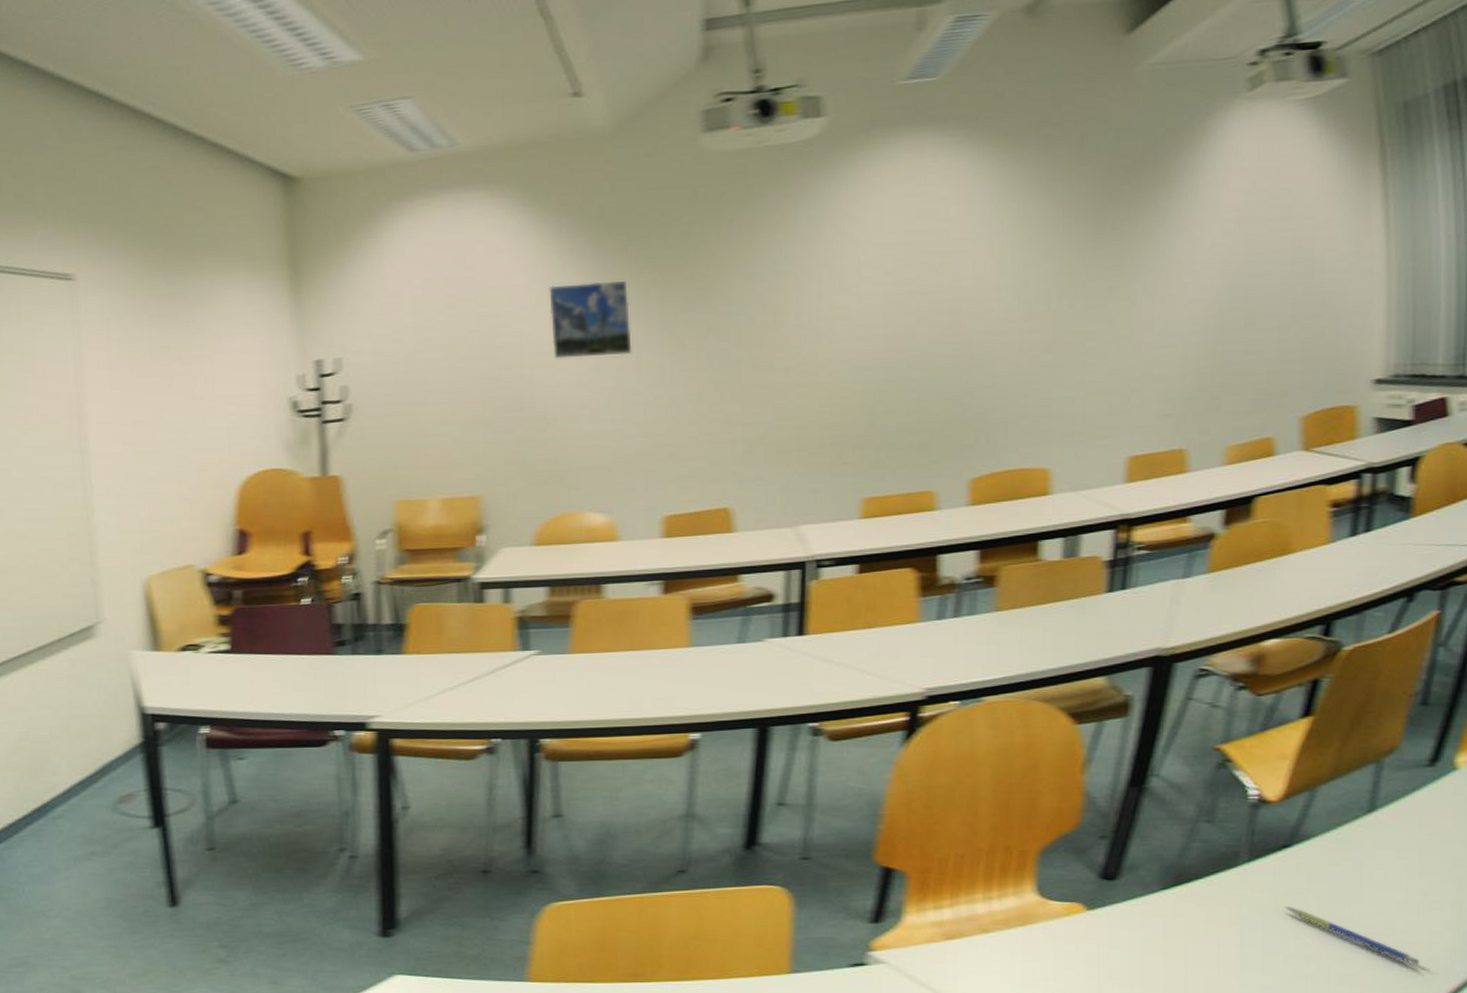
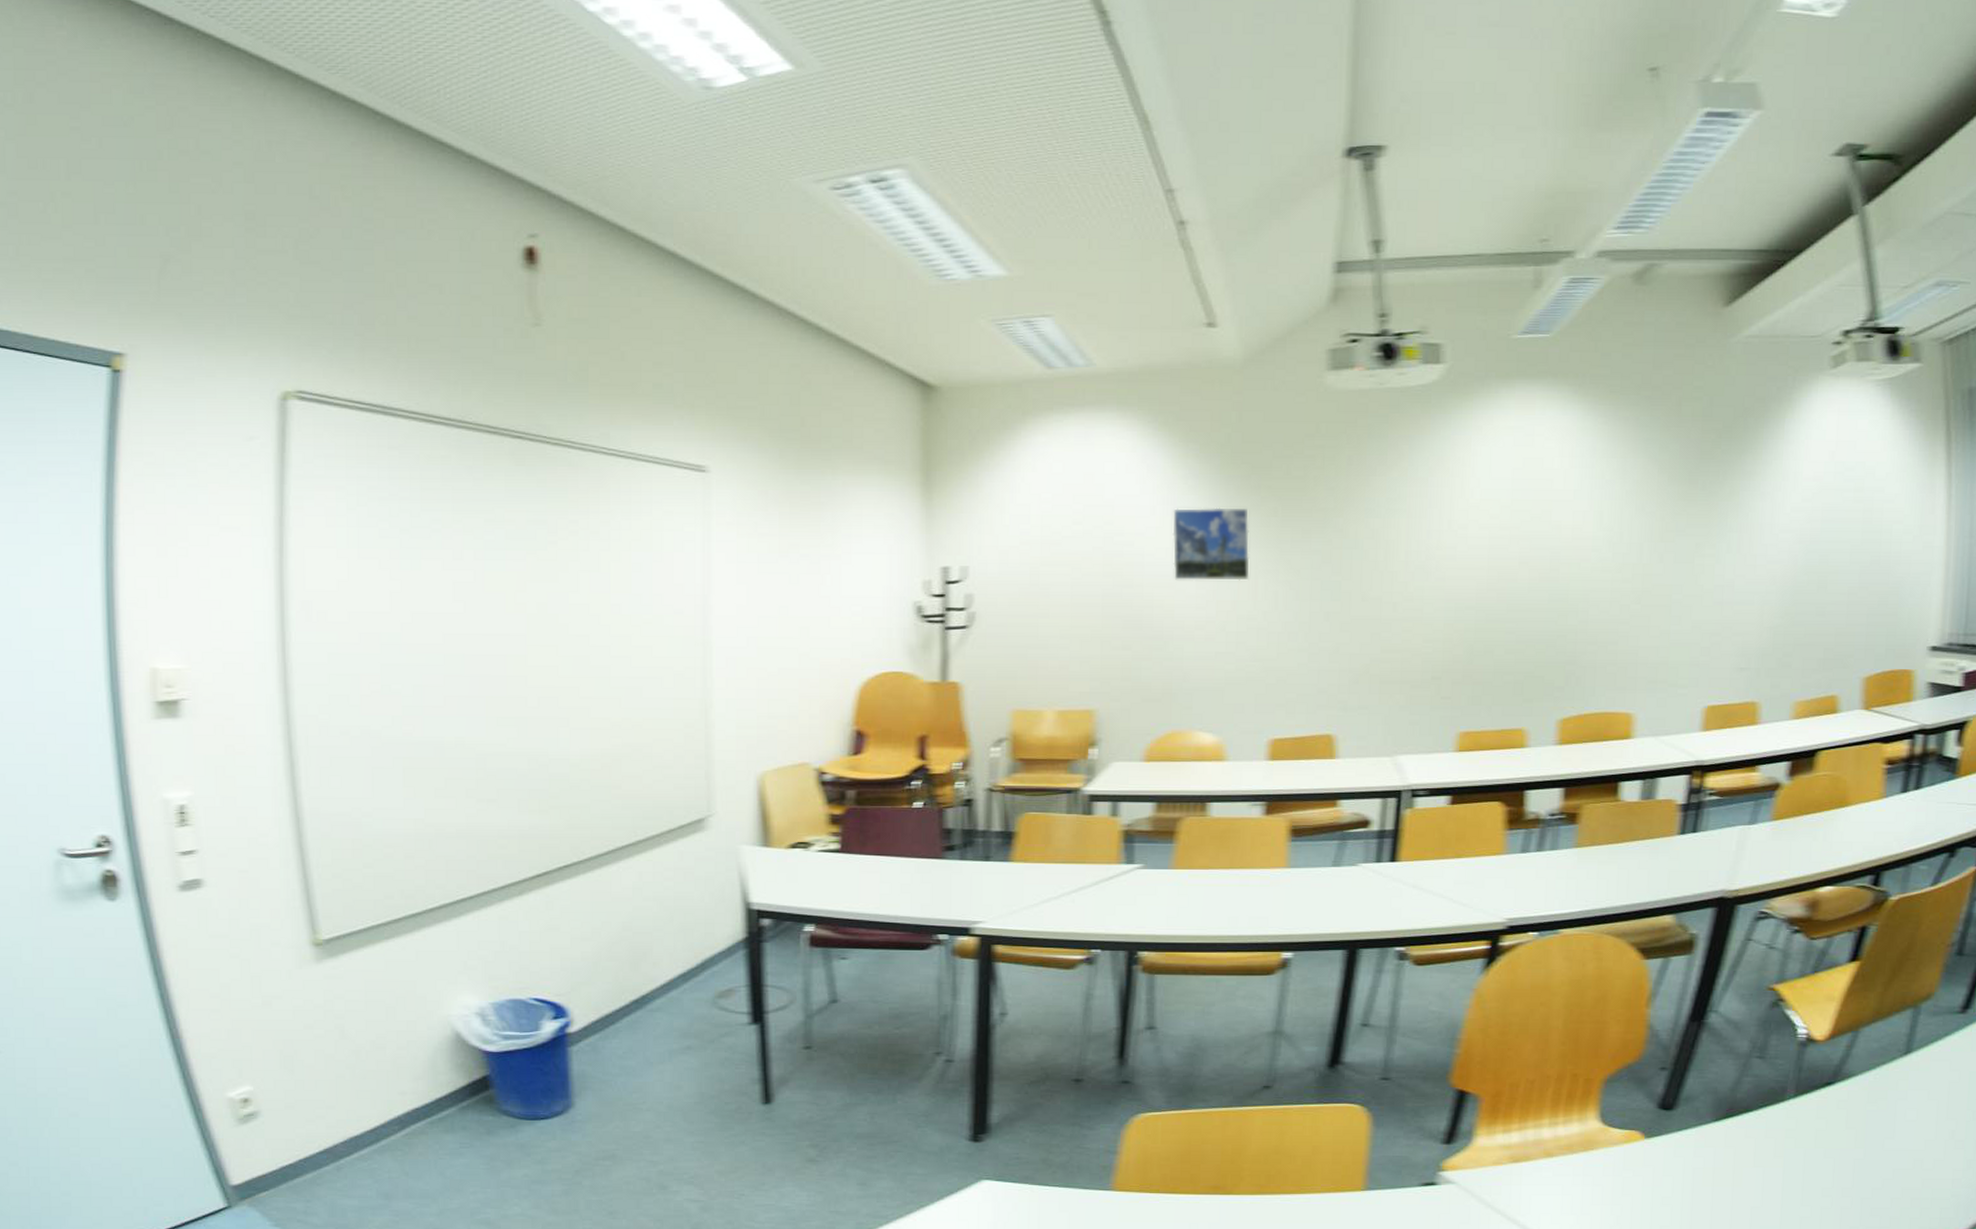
pen: present [1284,906,1419,965] -> none [1825,1141,1943,1200]

